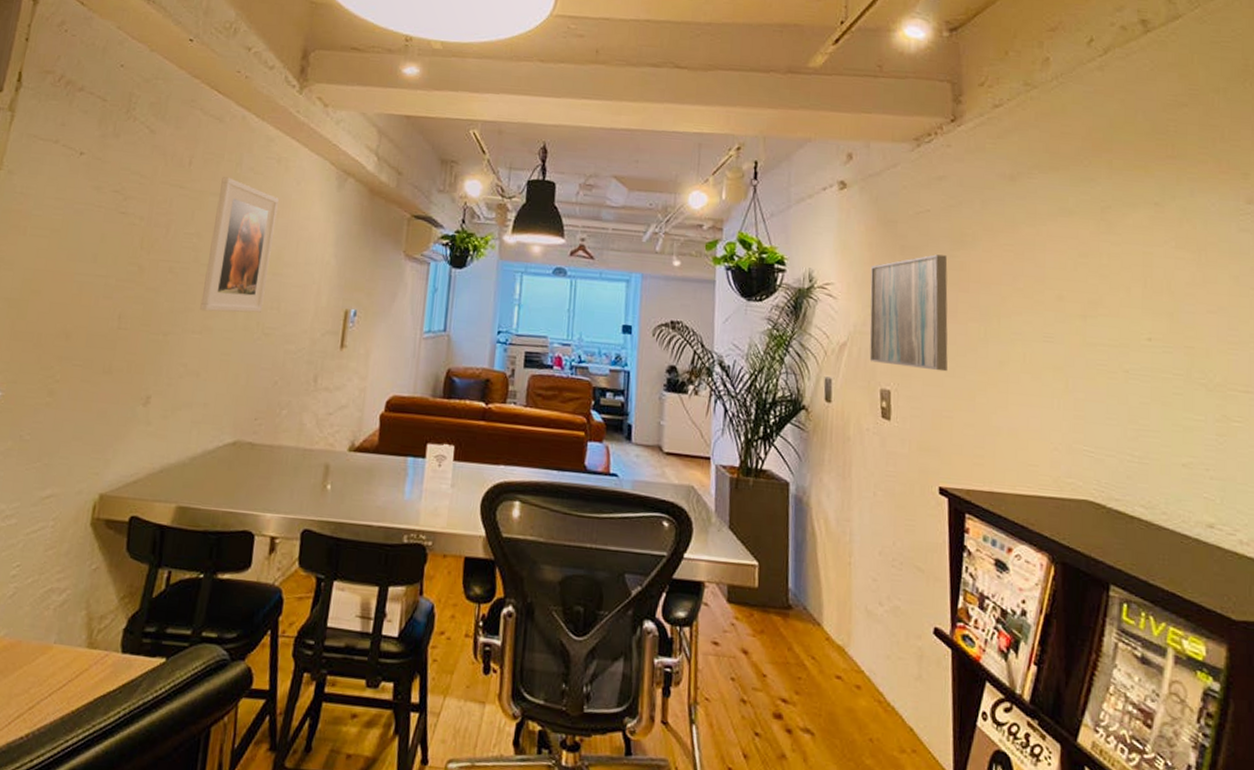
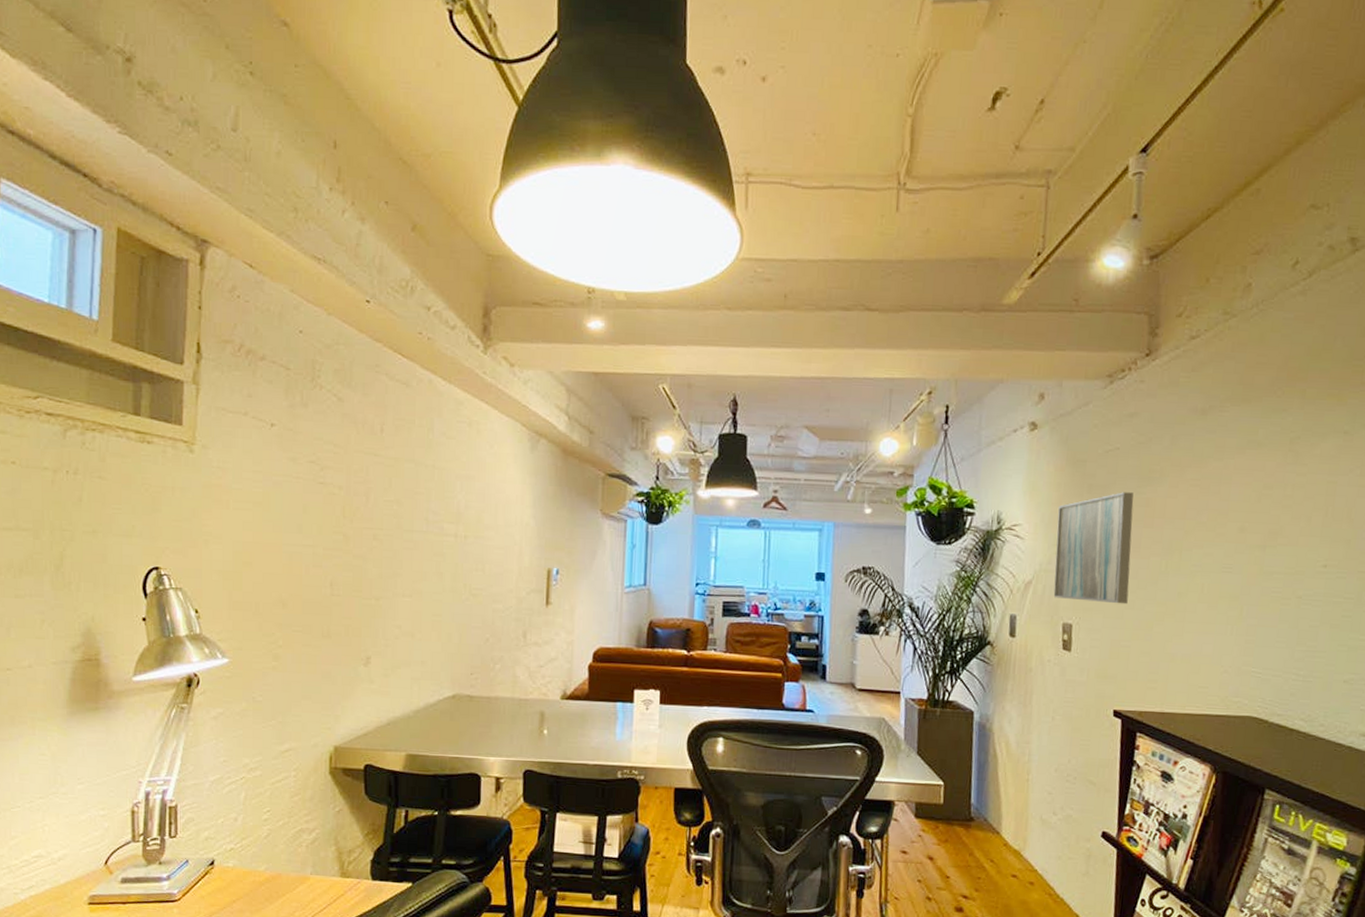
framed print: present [200,177,279,313] -> none [408,443,473,576]

